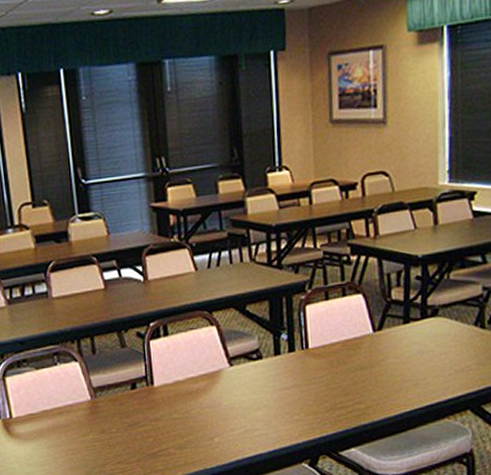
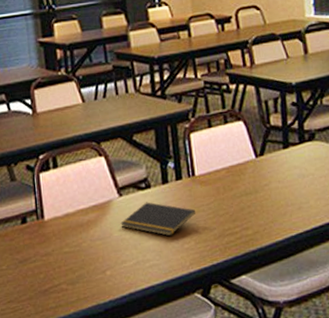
notepad: none [230,373,307,407] -> present [120,202,195,237]

